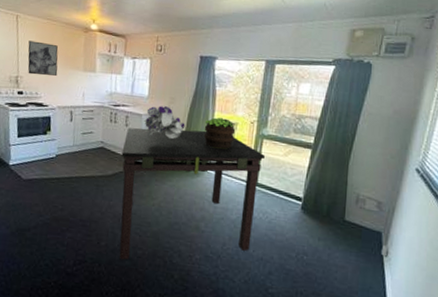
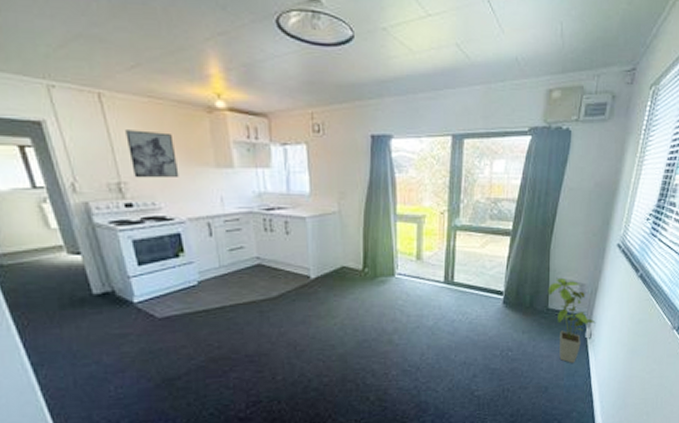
dining table: present [119,128,266,260] -> none [286,228,461,392]
bouquet: present [144,106,185,139] -> none [309,204,362,243]
potted plant: present [203,117,236,149] -> none [385,211,424,248]
house plant: none [344,193,393,278] -> present [548,278,596,363]

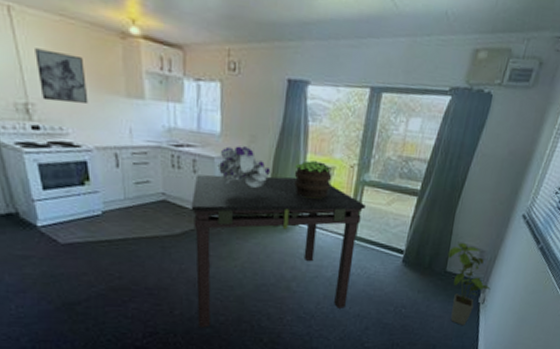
dining table: none [286,228,461,392] -> present [191,174,367,328]
bouquet: none [309,204,362,243] -> present [217,146,271,188]
potted plant: none [385,211,424,248] -> present [293,160,332,199]

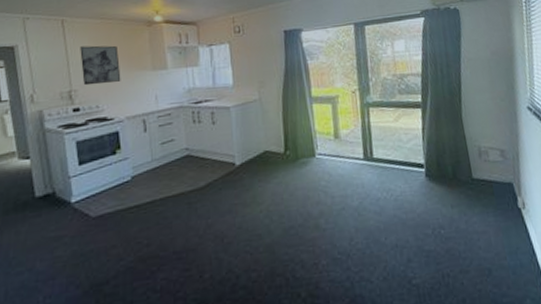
dining table: present [191,174,367,328] -> none [212,111,381,291]
bouquet: present [217,146,271,188] -> none [233,92,281,129]
potted plant: present [293,160,332,199] -> none [302,93,338,129]
house plant: present [447,243,491,325] -> none [468,146,526,239]

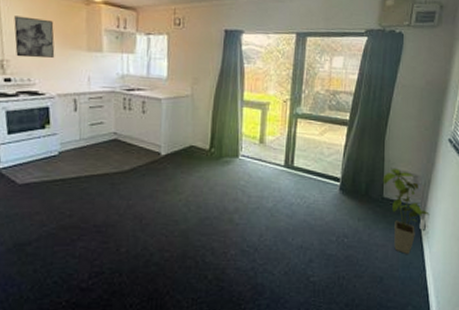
house plant: none [468,146,526,239] -> present [382,169,430,254]

